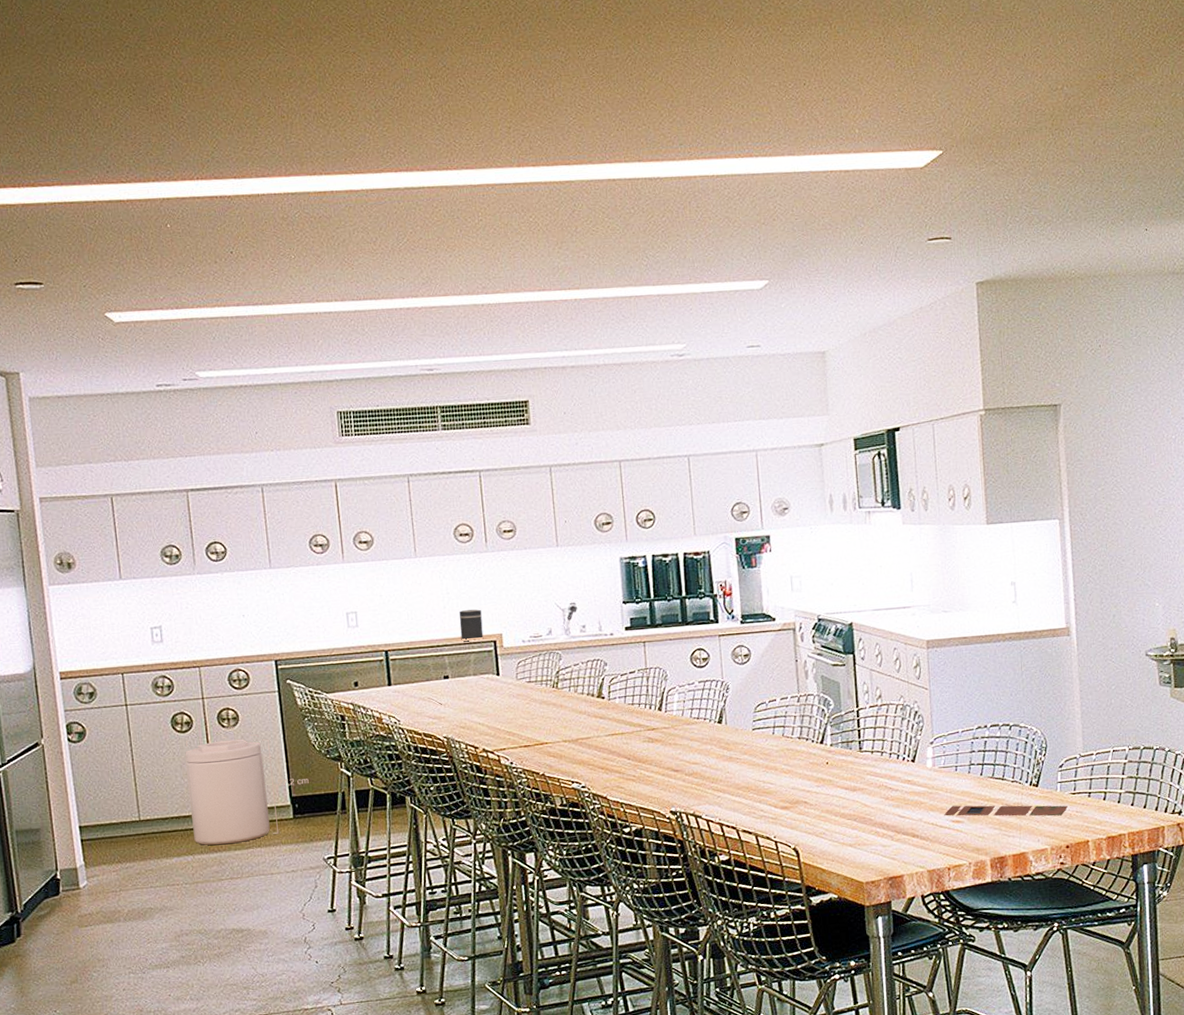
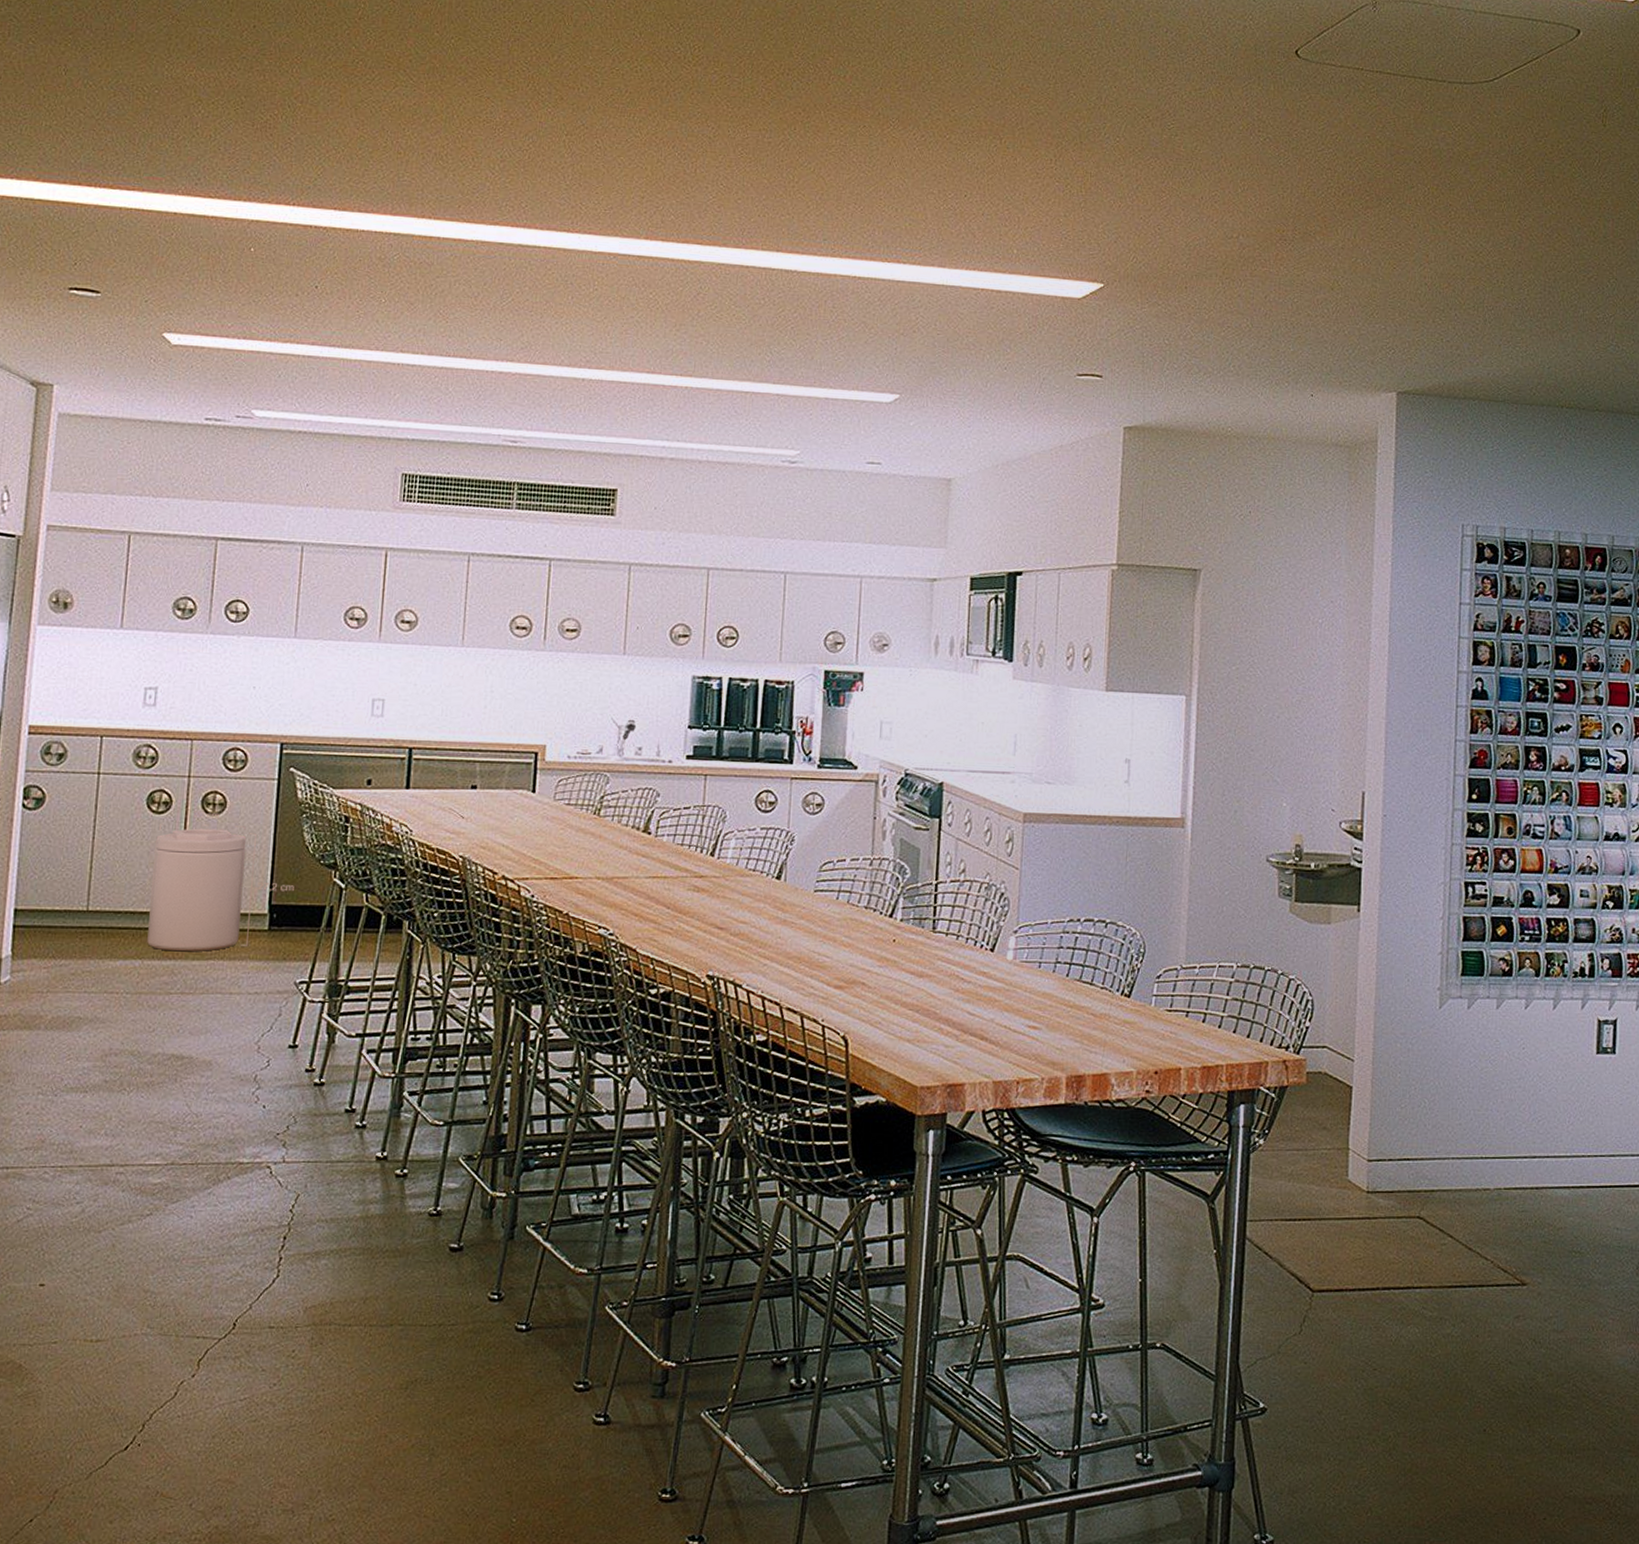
cylinder: present [459,609,484,642] -> none [498,713,527,750]
papers: present [944,805,1068,817] -> none [1020,1008,1161,1036]

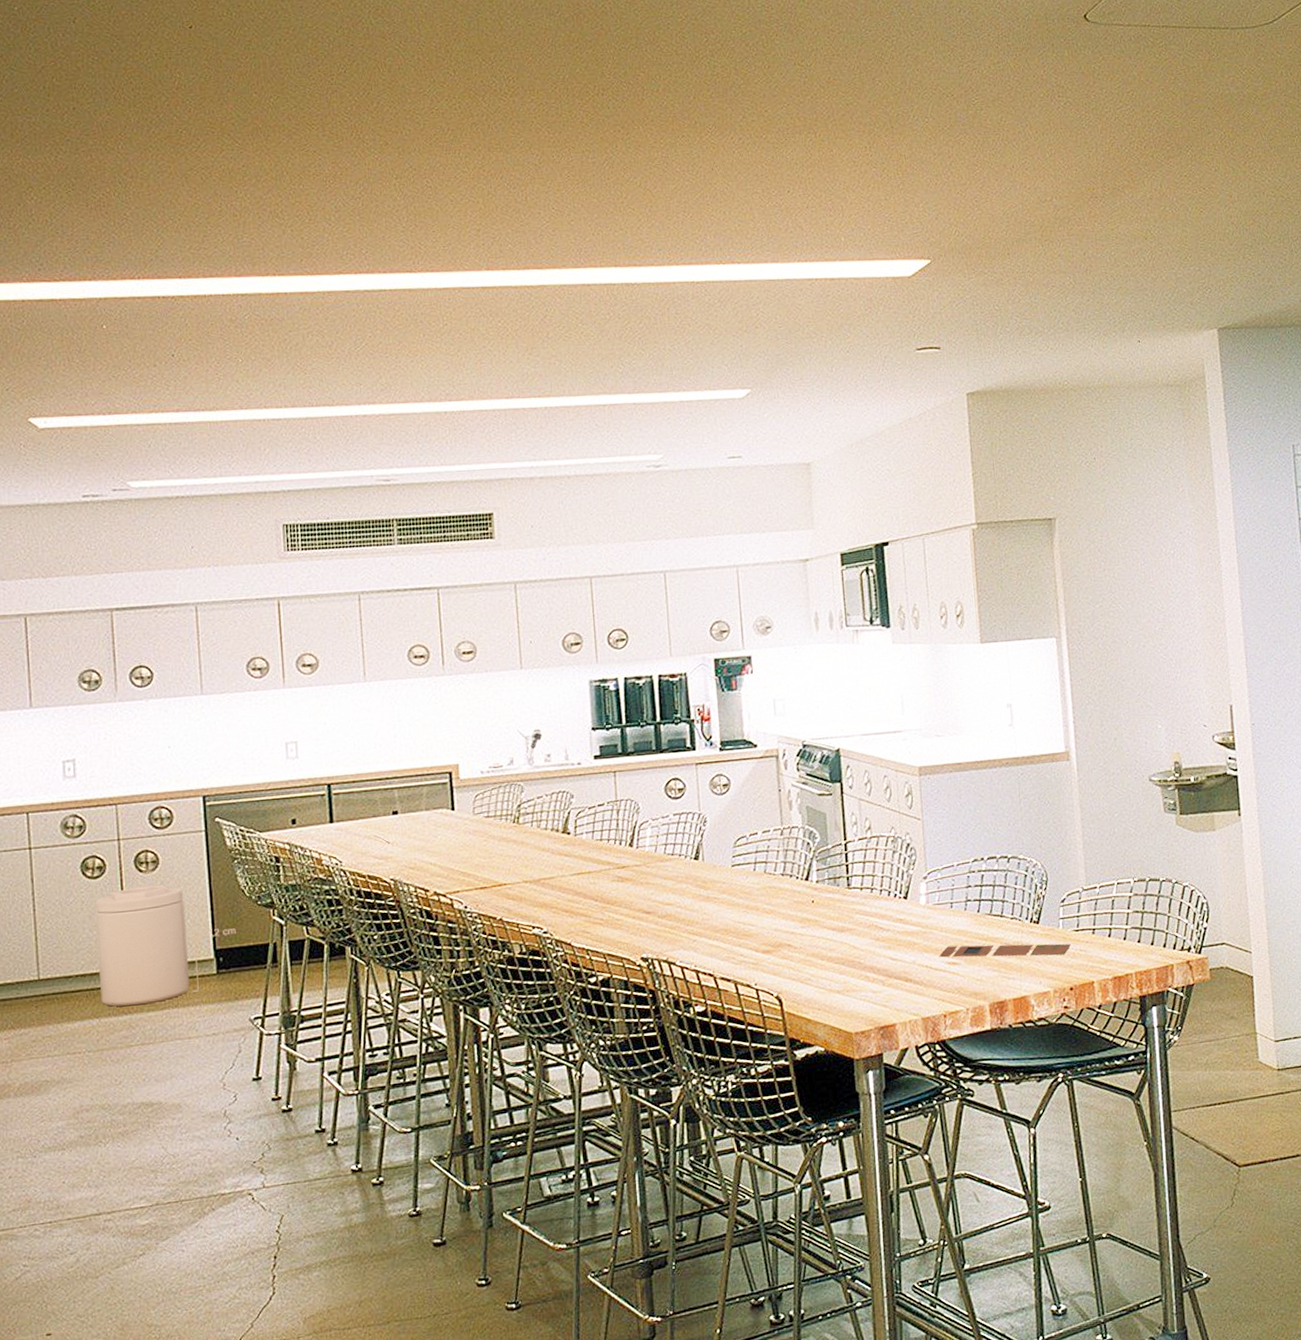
papers: none [1020,1008,1161,1036] -> present [939,943,1071,958]

